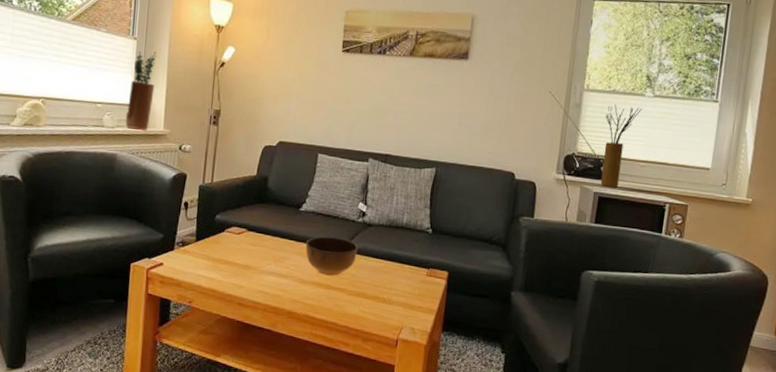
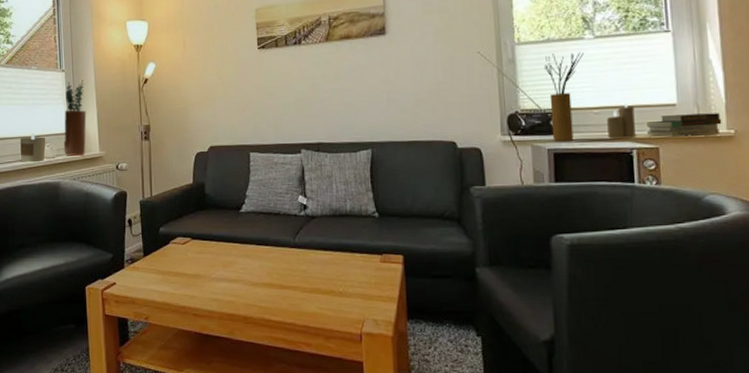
candle: none [77,99,107,131] -> present [20,134,46,163]
bowl: present [305,236,359,276] -> none [250,235,306,275]
candle: none [648,161,676,193] -> present [607,103,636,139]
books: none [680,177,744,201] -> present [645,113,722,138]

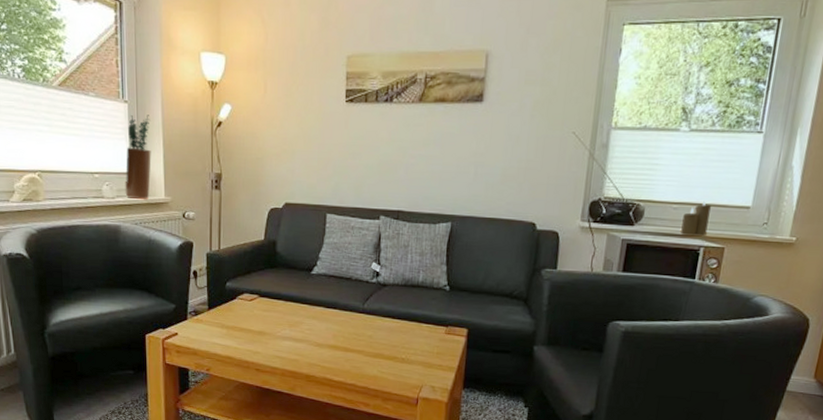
candle: present [20,134,46,163] -> none [75,170,105,202]
vase: present [543,52,585,142] -> none [629,142,677,234]
books: present [645,113,722,138] -> none [716,217,788,241]

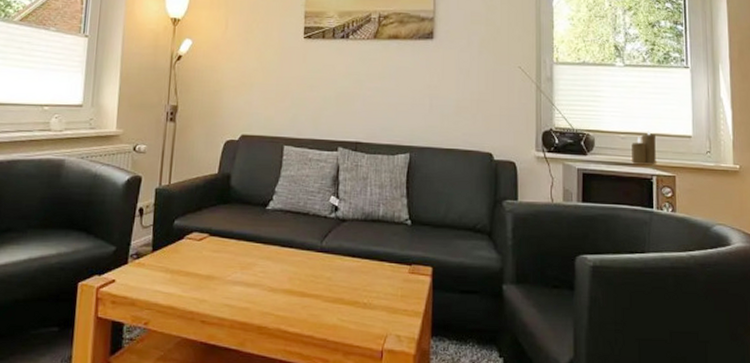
vase: present [126,115,151,199] -> none [75,49,109,132]

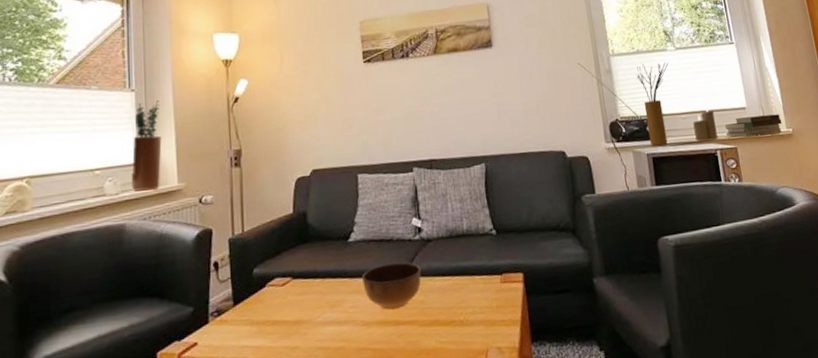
vase: none [75,49,109,132] -> present [132,100,162,192]
bowl: none [274,236,333,281] -> present [361,262,422,310]
vase: none [578,76,615,163] -> present [636,62,669,146]
books: none [665,146,729,169] -> present [724,114,782,139]

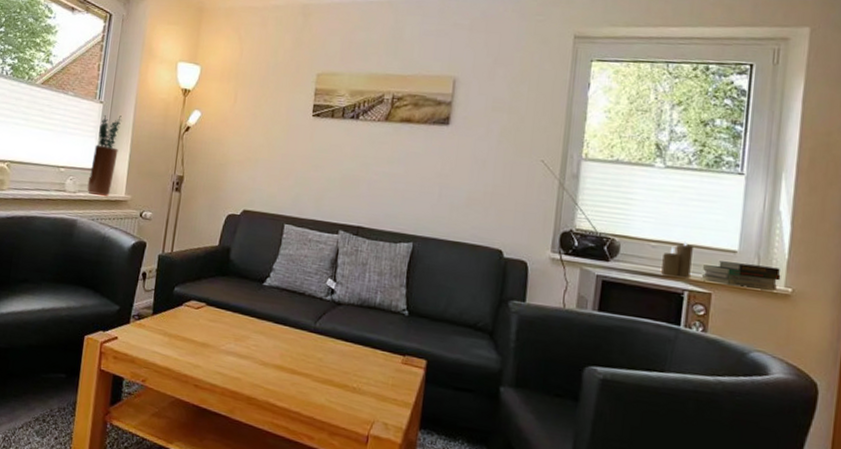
bowl: present [361,262,422,310] -> none [268,314,327,359]
vase: present [636,62,669,146] -> none [603,176,652,271]

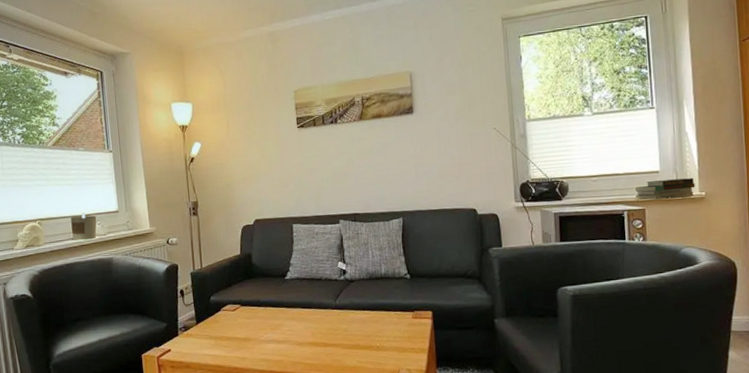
candle: none [39,163,70,196] -> present [71,213,97,241]
vase: present [88,115,122,196] -> none [113,160,137,233]
candle: present [661,241,694,279] -> none [603,171,627,202]

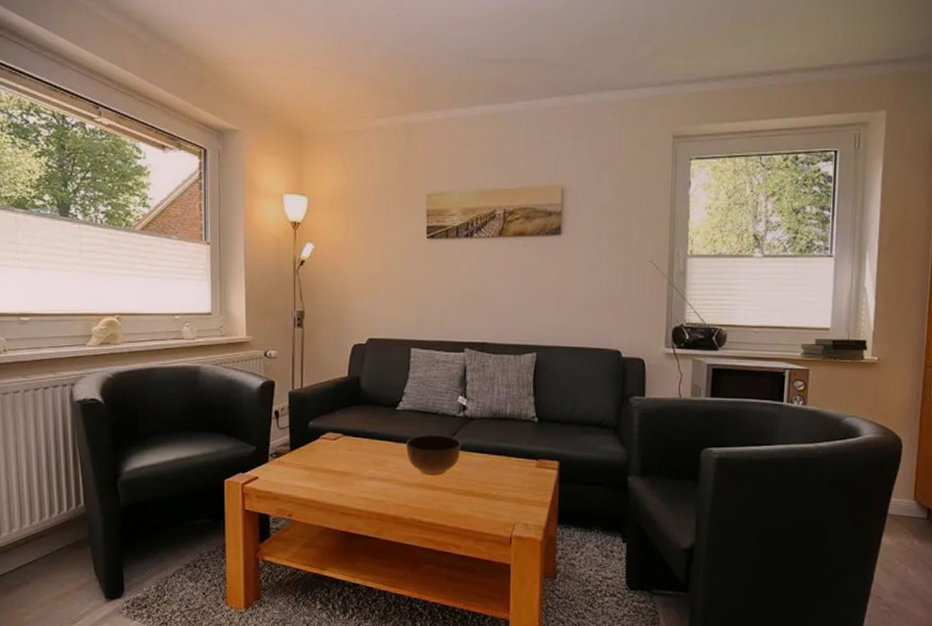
candle: present [71,213,97,241] -> none [155,311,185,343]
bowl: none [295,297,346,334] -> present [405,435,462,476]

